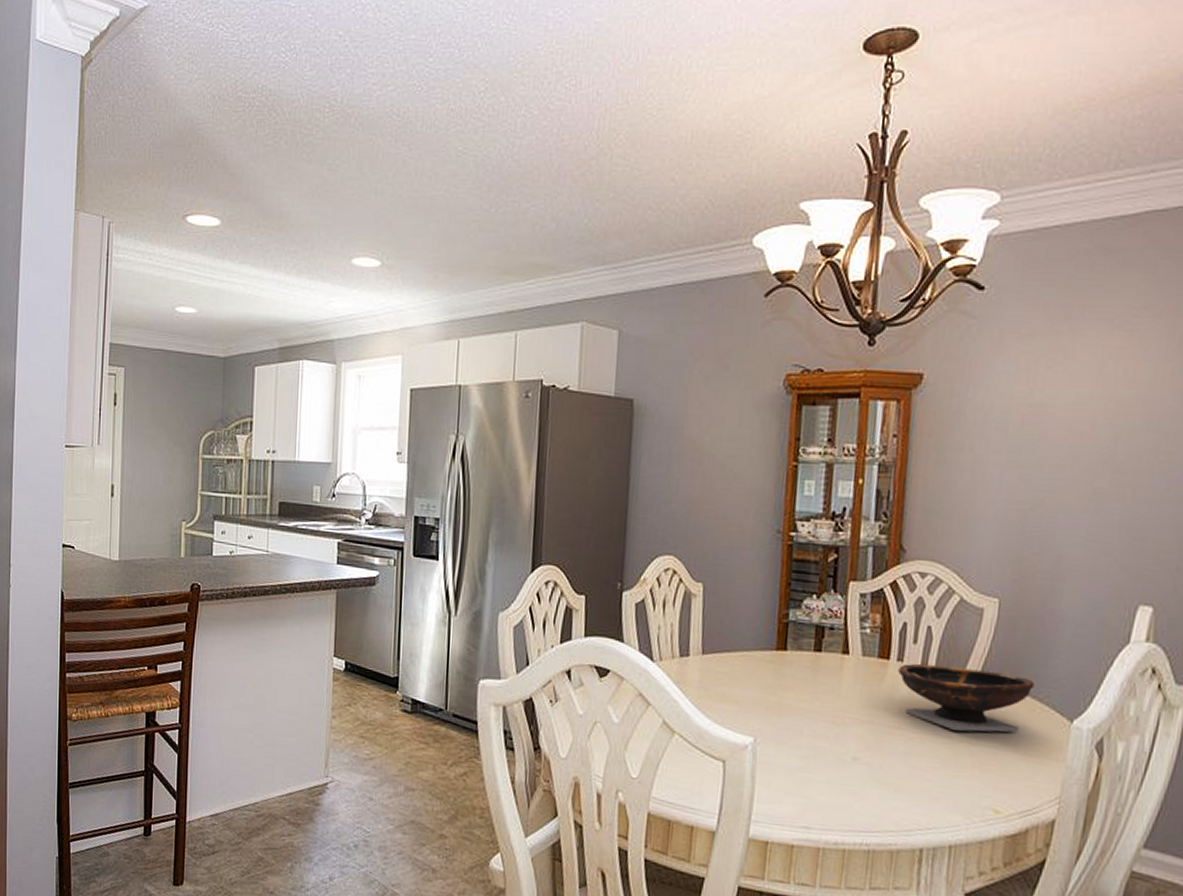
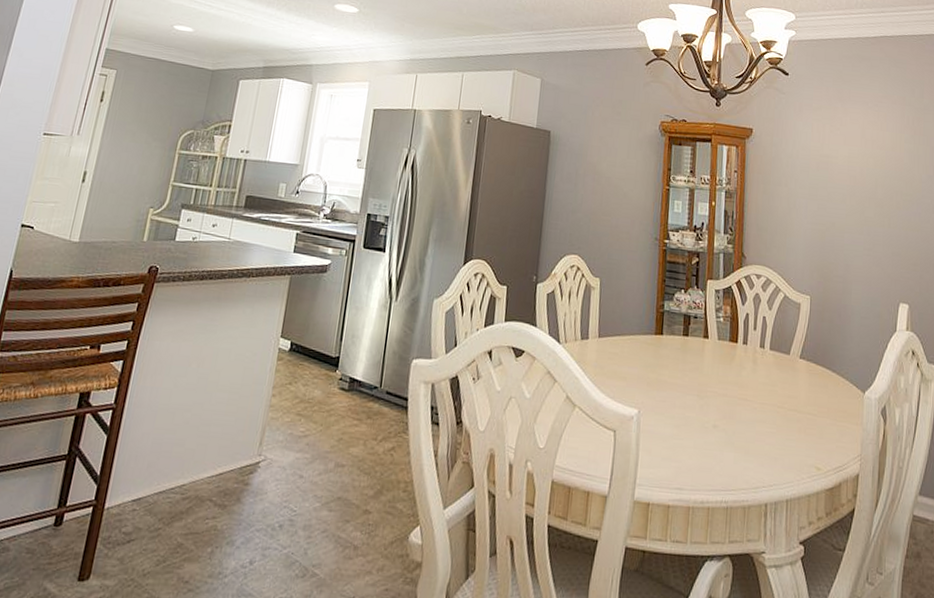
bowl: present [898,663,1035,733] -> none [744,346,838,402]

